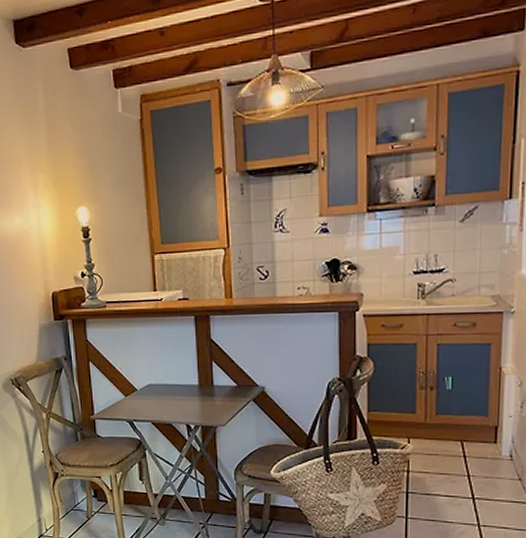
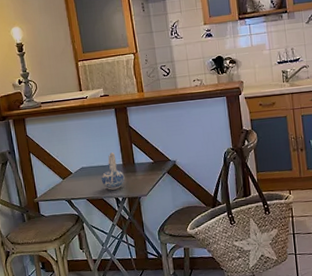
ceramic pitcher: none [172,369,200,415] -> present [101,152,125,190]

